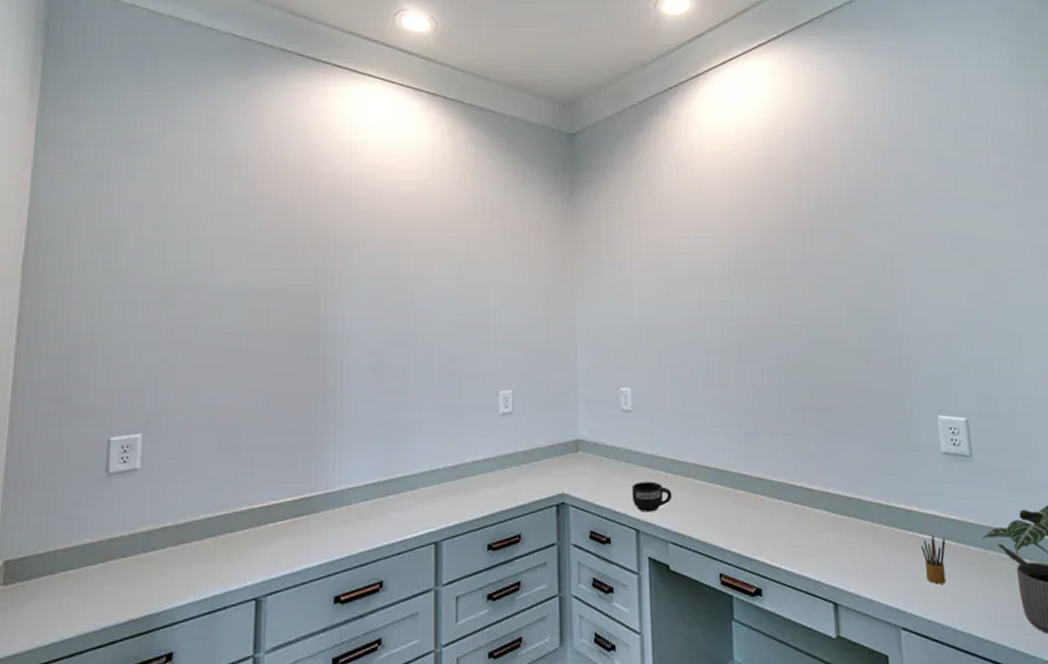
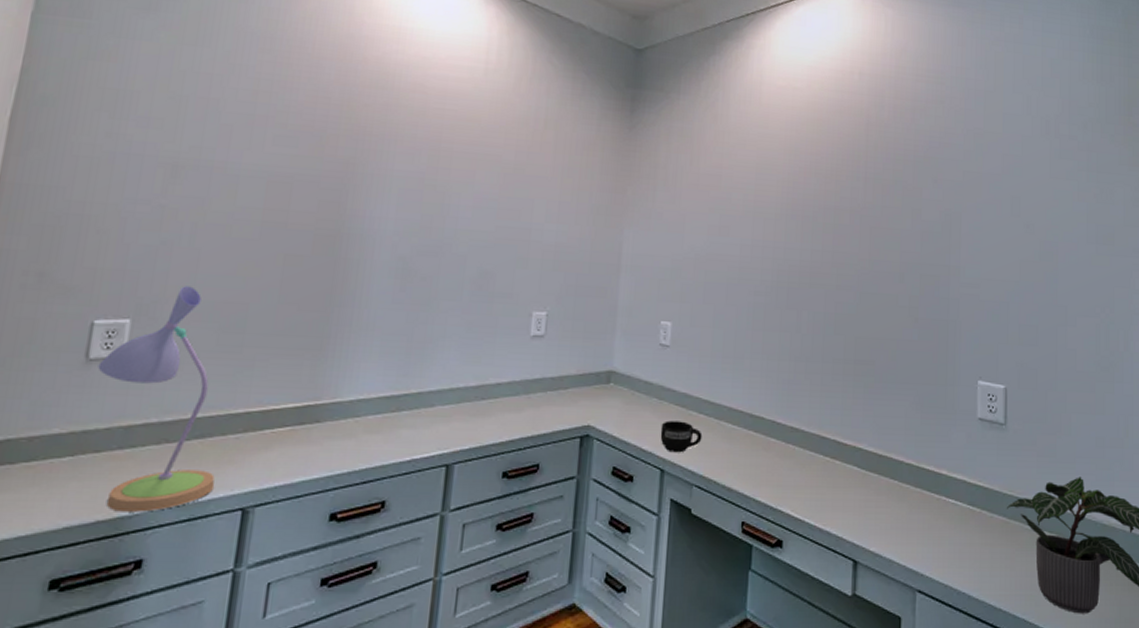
desk lamp: none [117,398,229,610] -> present [97,286,215,512]
pencil box: present [921,535,946,584] -> none [946,500,971,550]

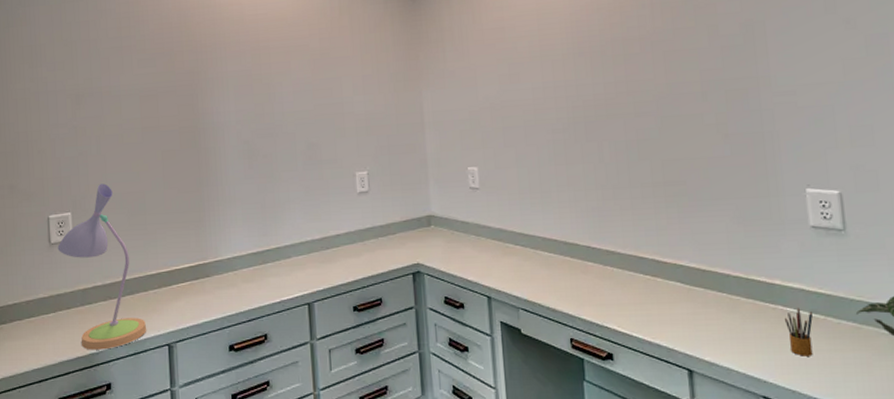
mug: present [660,420,703,453] -> none [482,253,522,281]
pencil box: none [946,500,971,550] -> present [785,308,814,356]

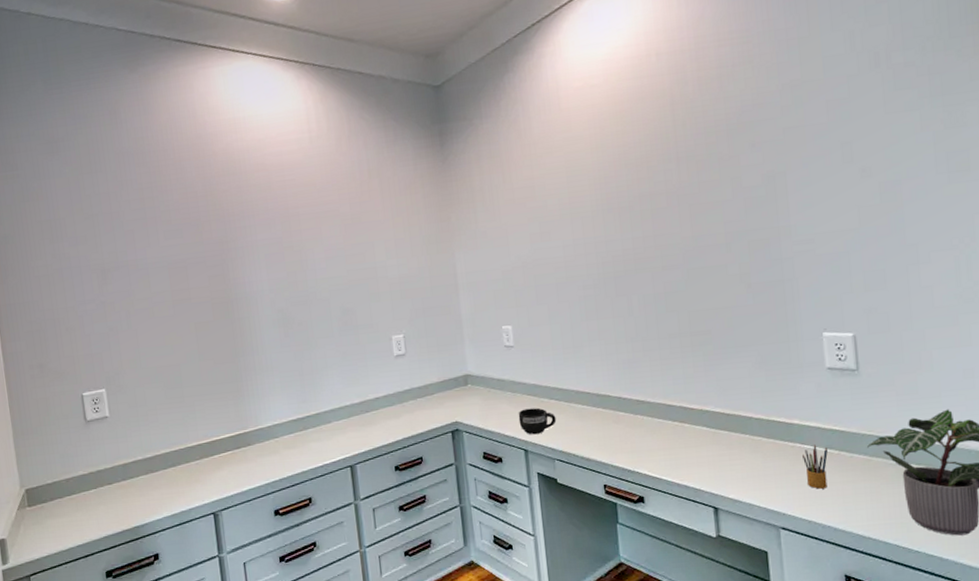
desk lamp: present [57,183,147,350] -> none [94,358,191,523]
mug: none [482,253,522,281] -> present [518,407,557,435]

